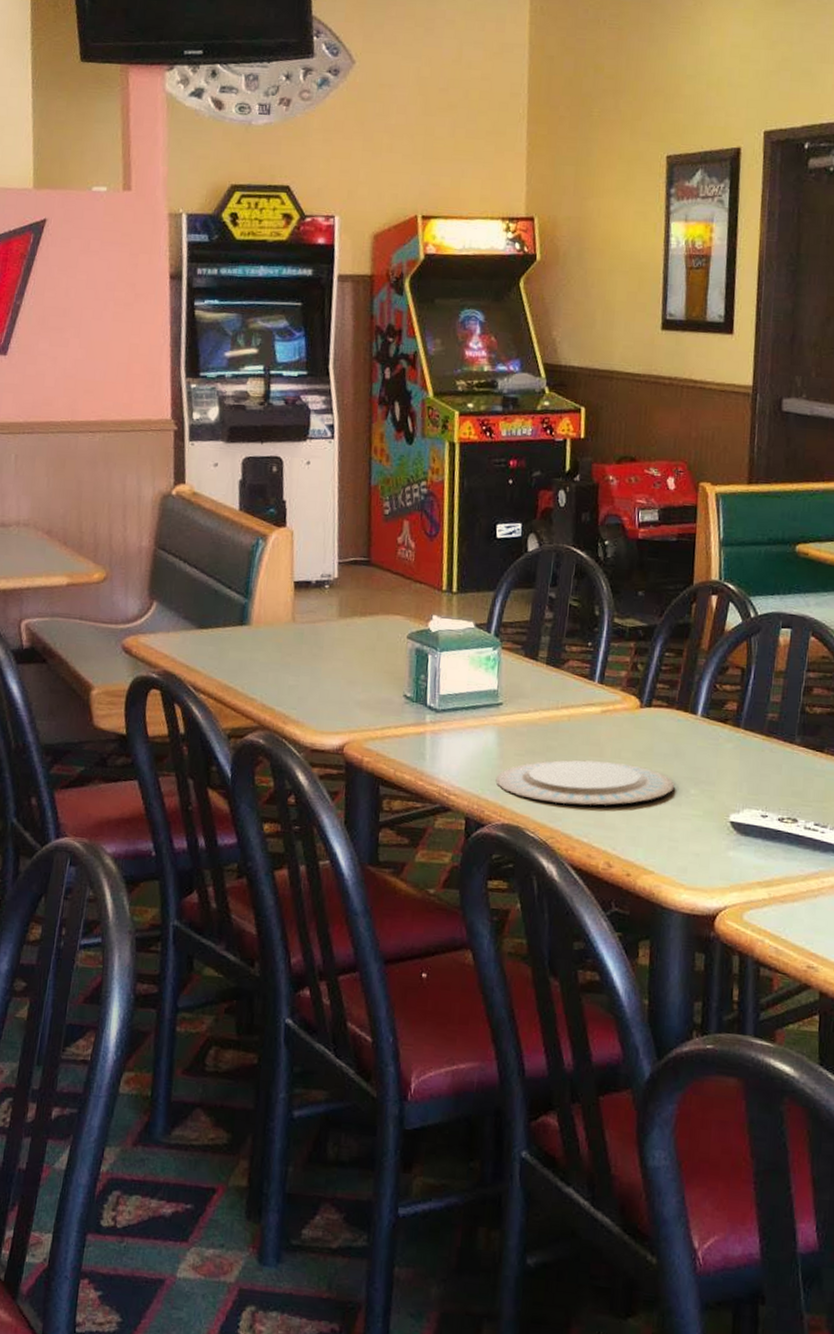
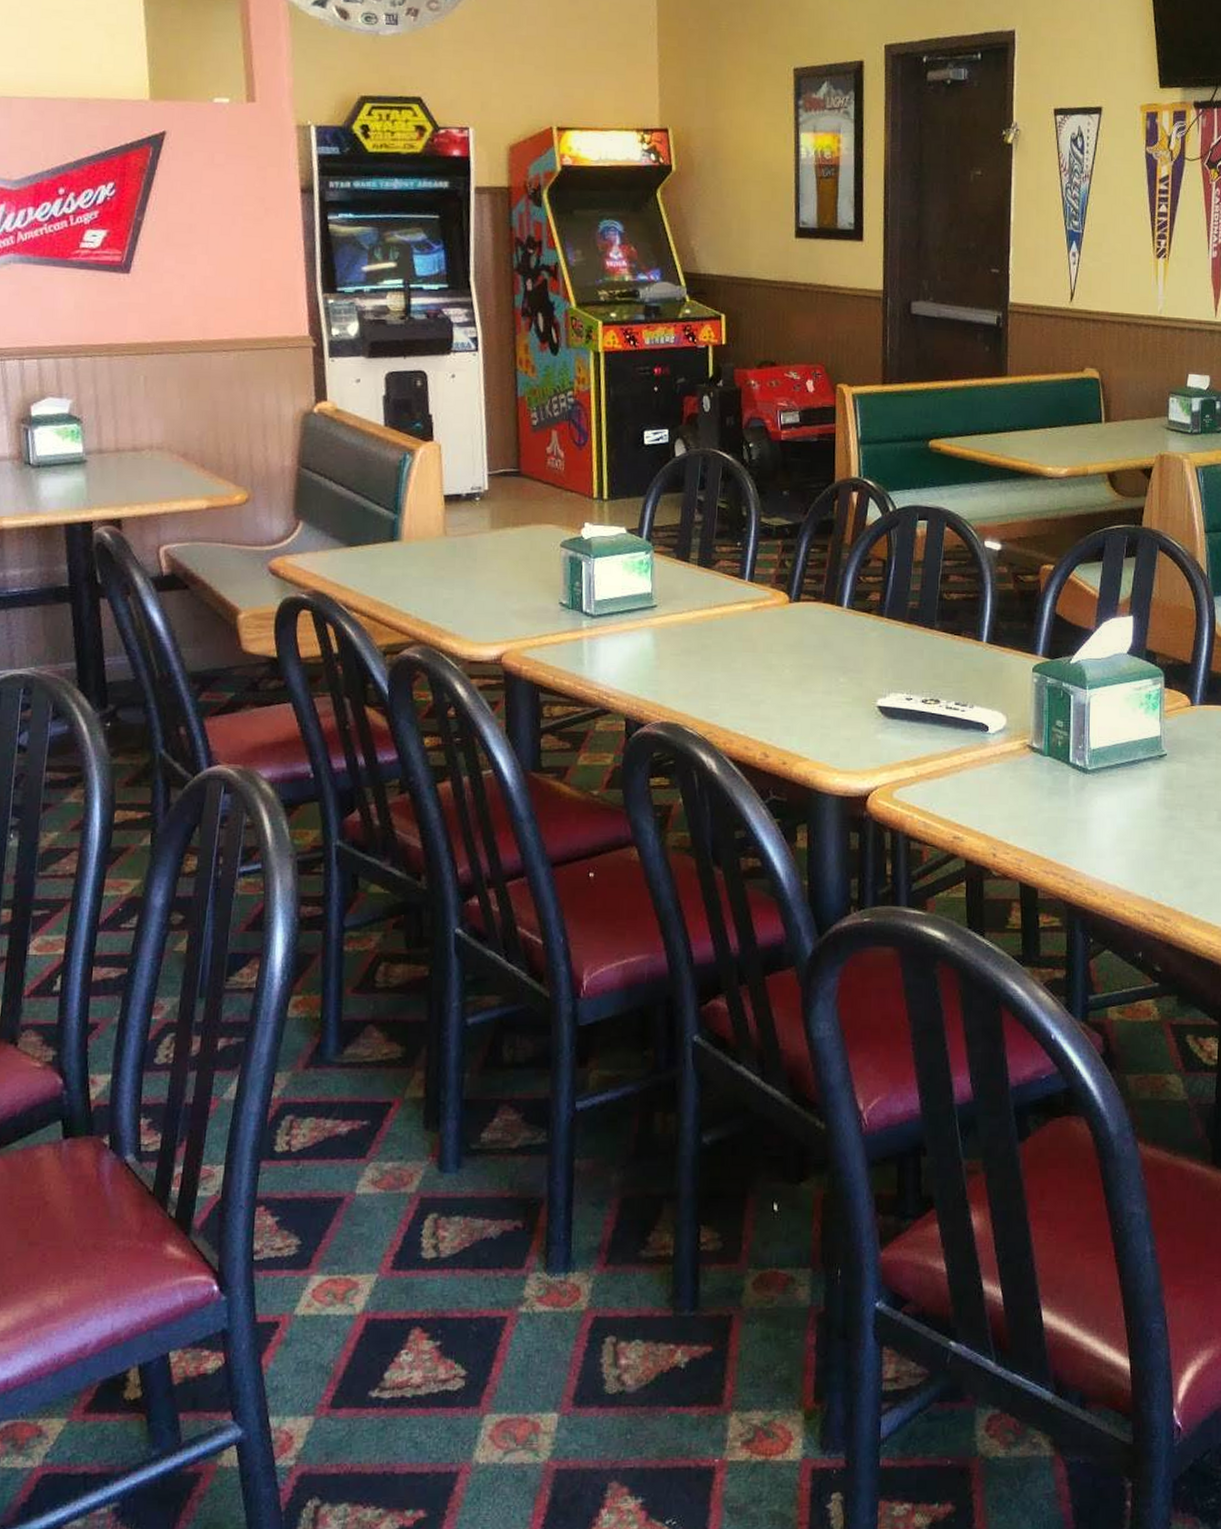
plate: present [496,760,675,806] -> none [653,656,825,700]

